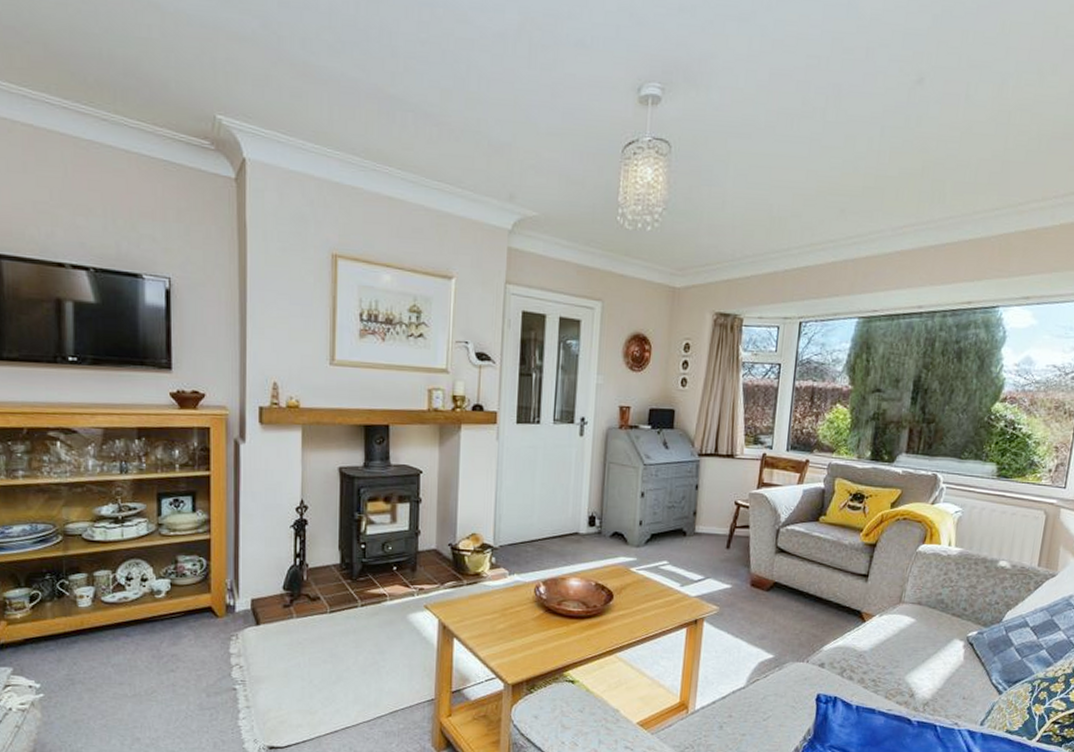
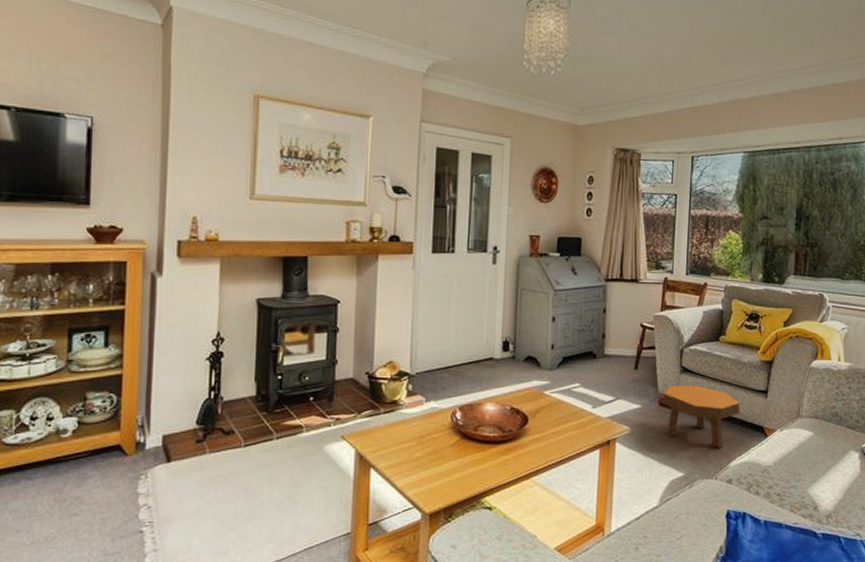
footstool: none [752,566,838,632] -> present [660,385,740,449]

